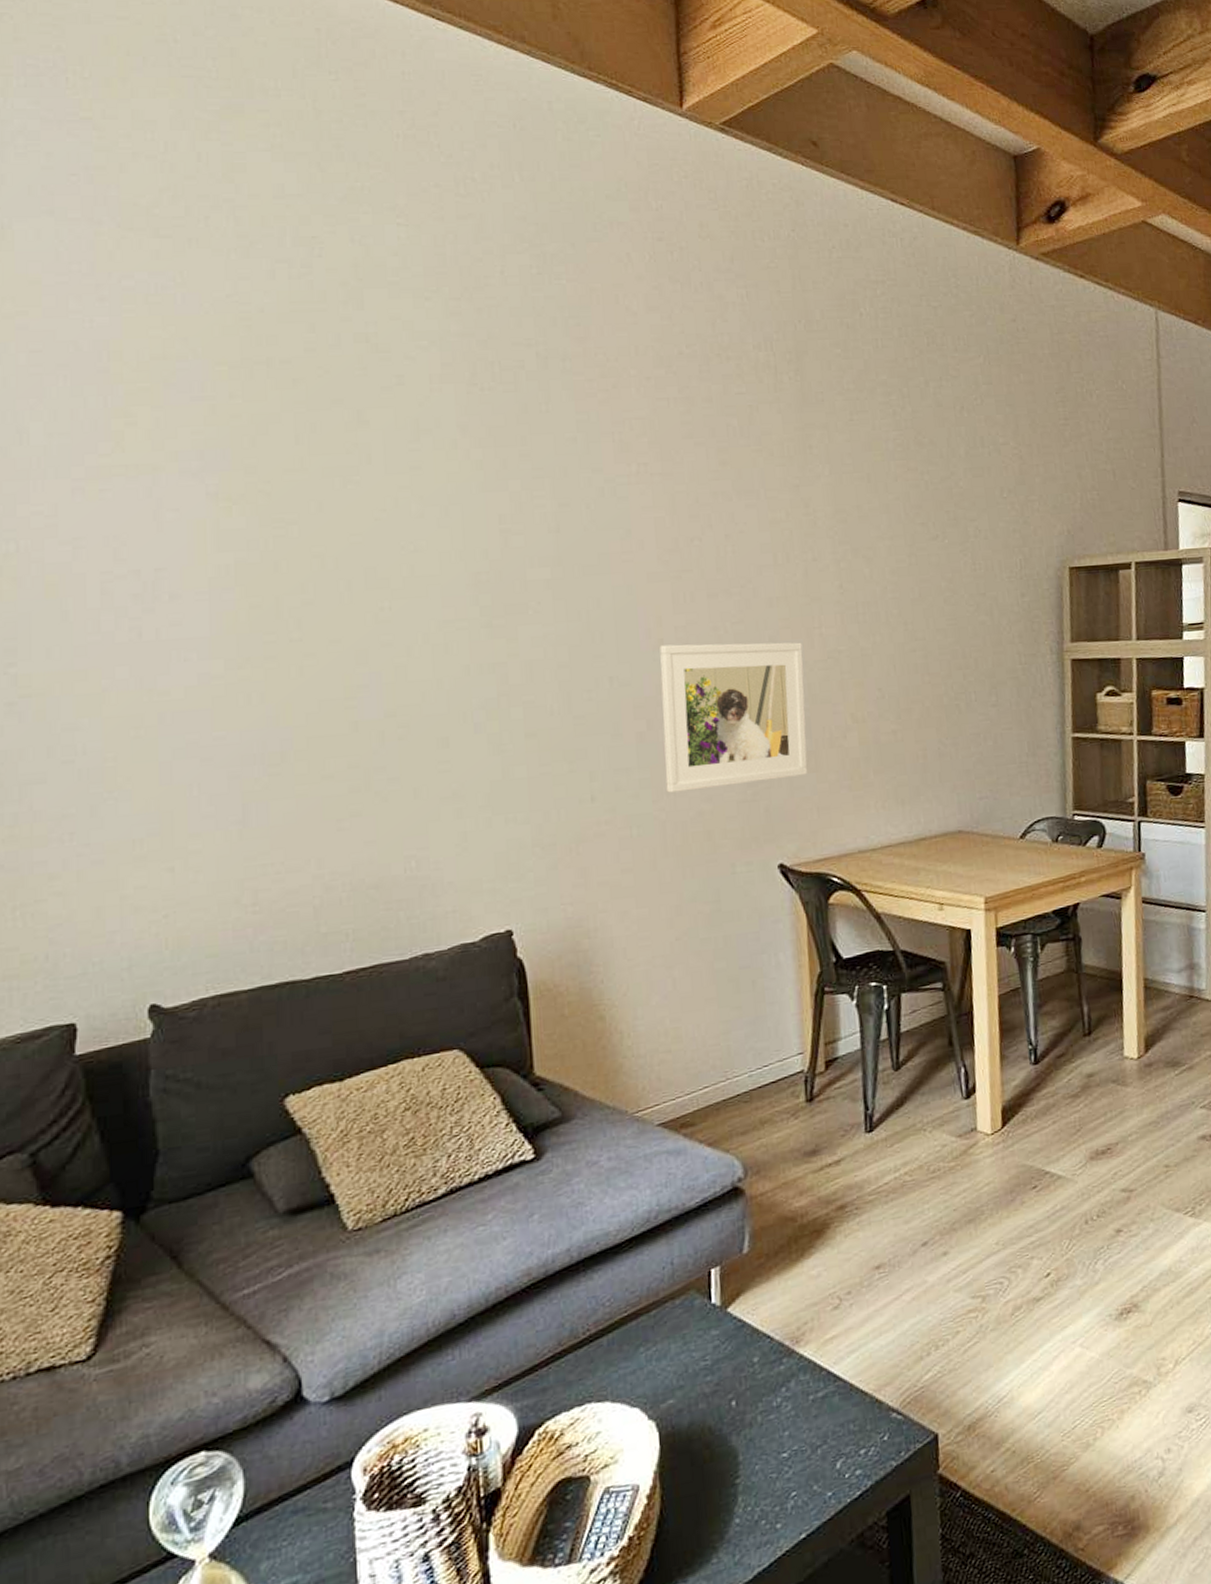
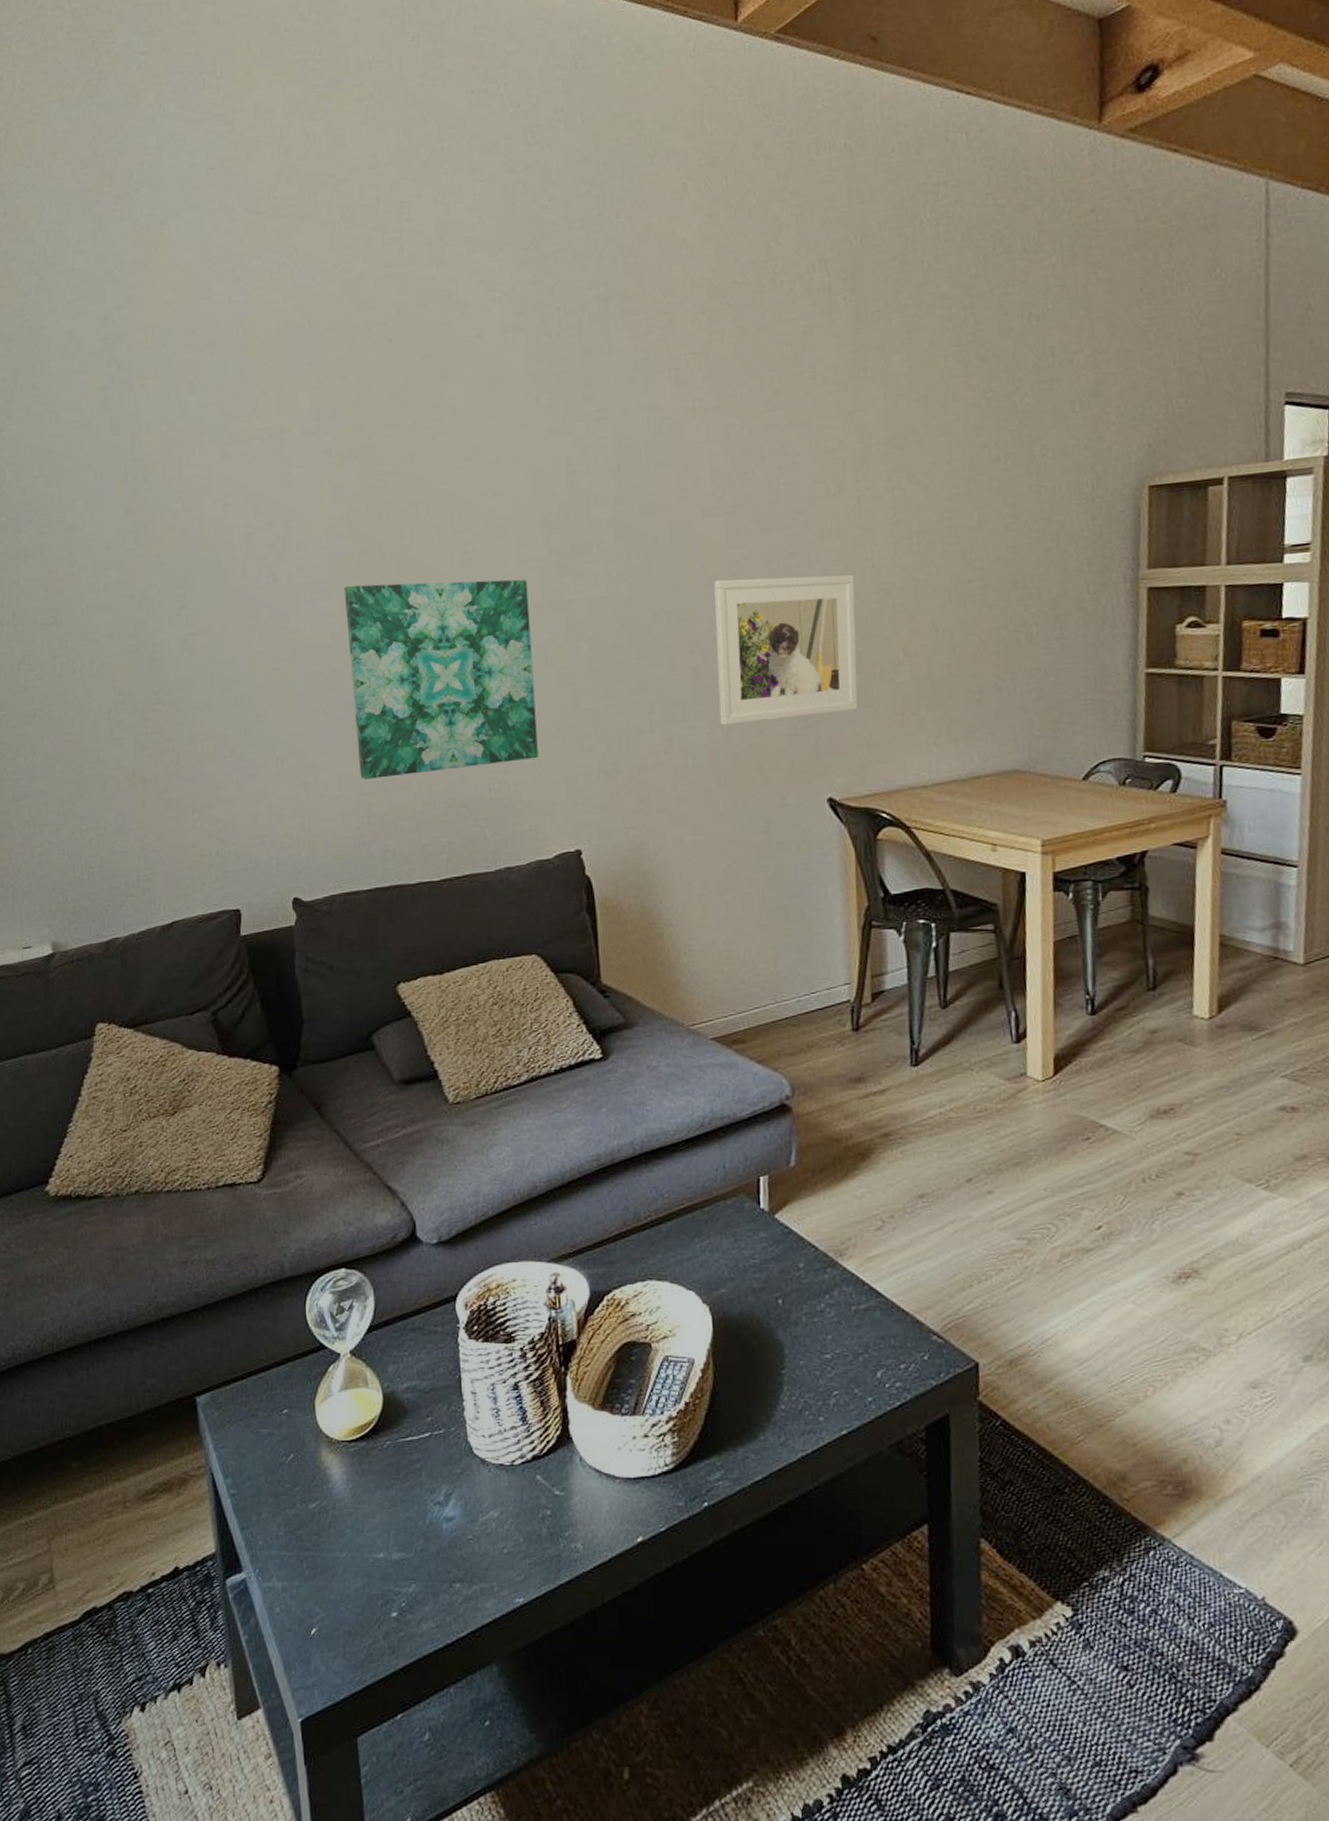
wall art: none [228,640,464,862] -> present [343,579,538,780]

